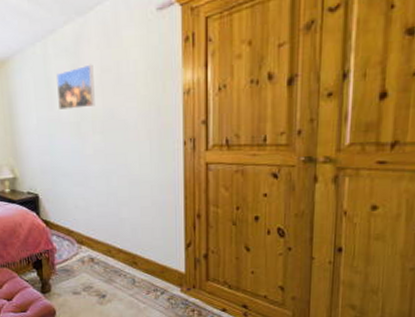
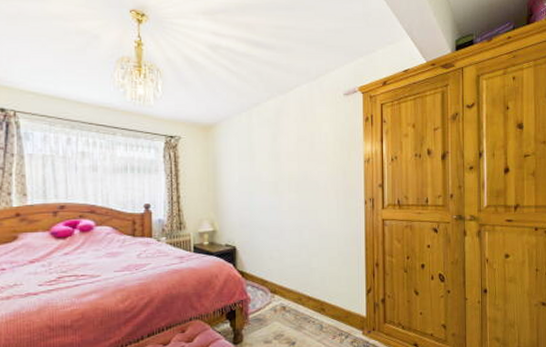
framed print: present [57,64,95,110] -> none [259,133,292,170]

